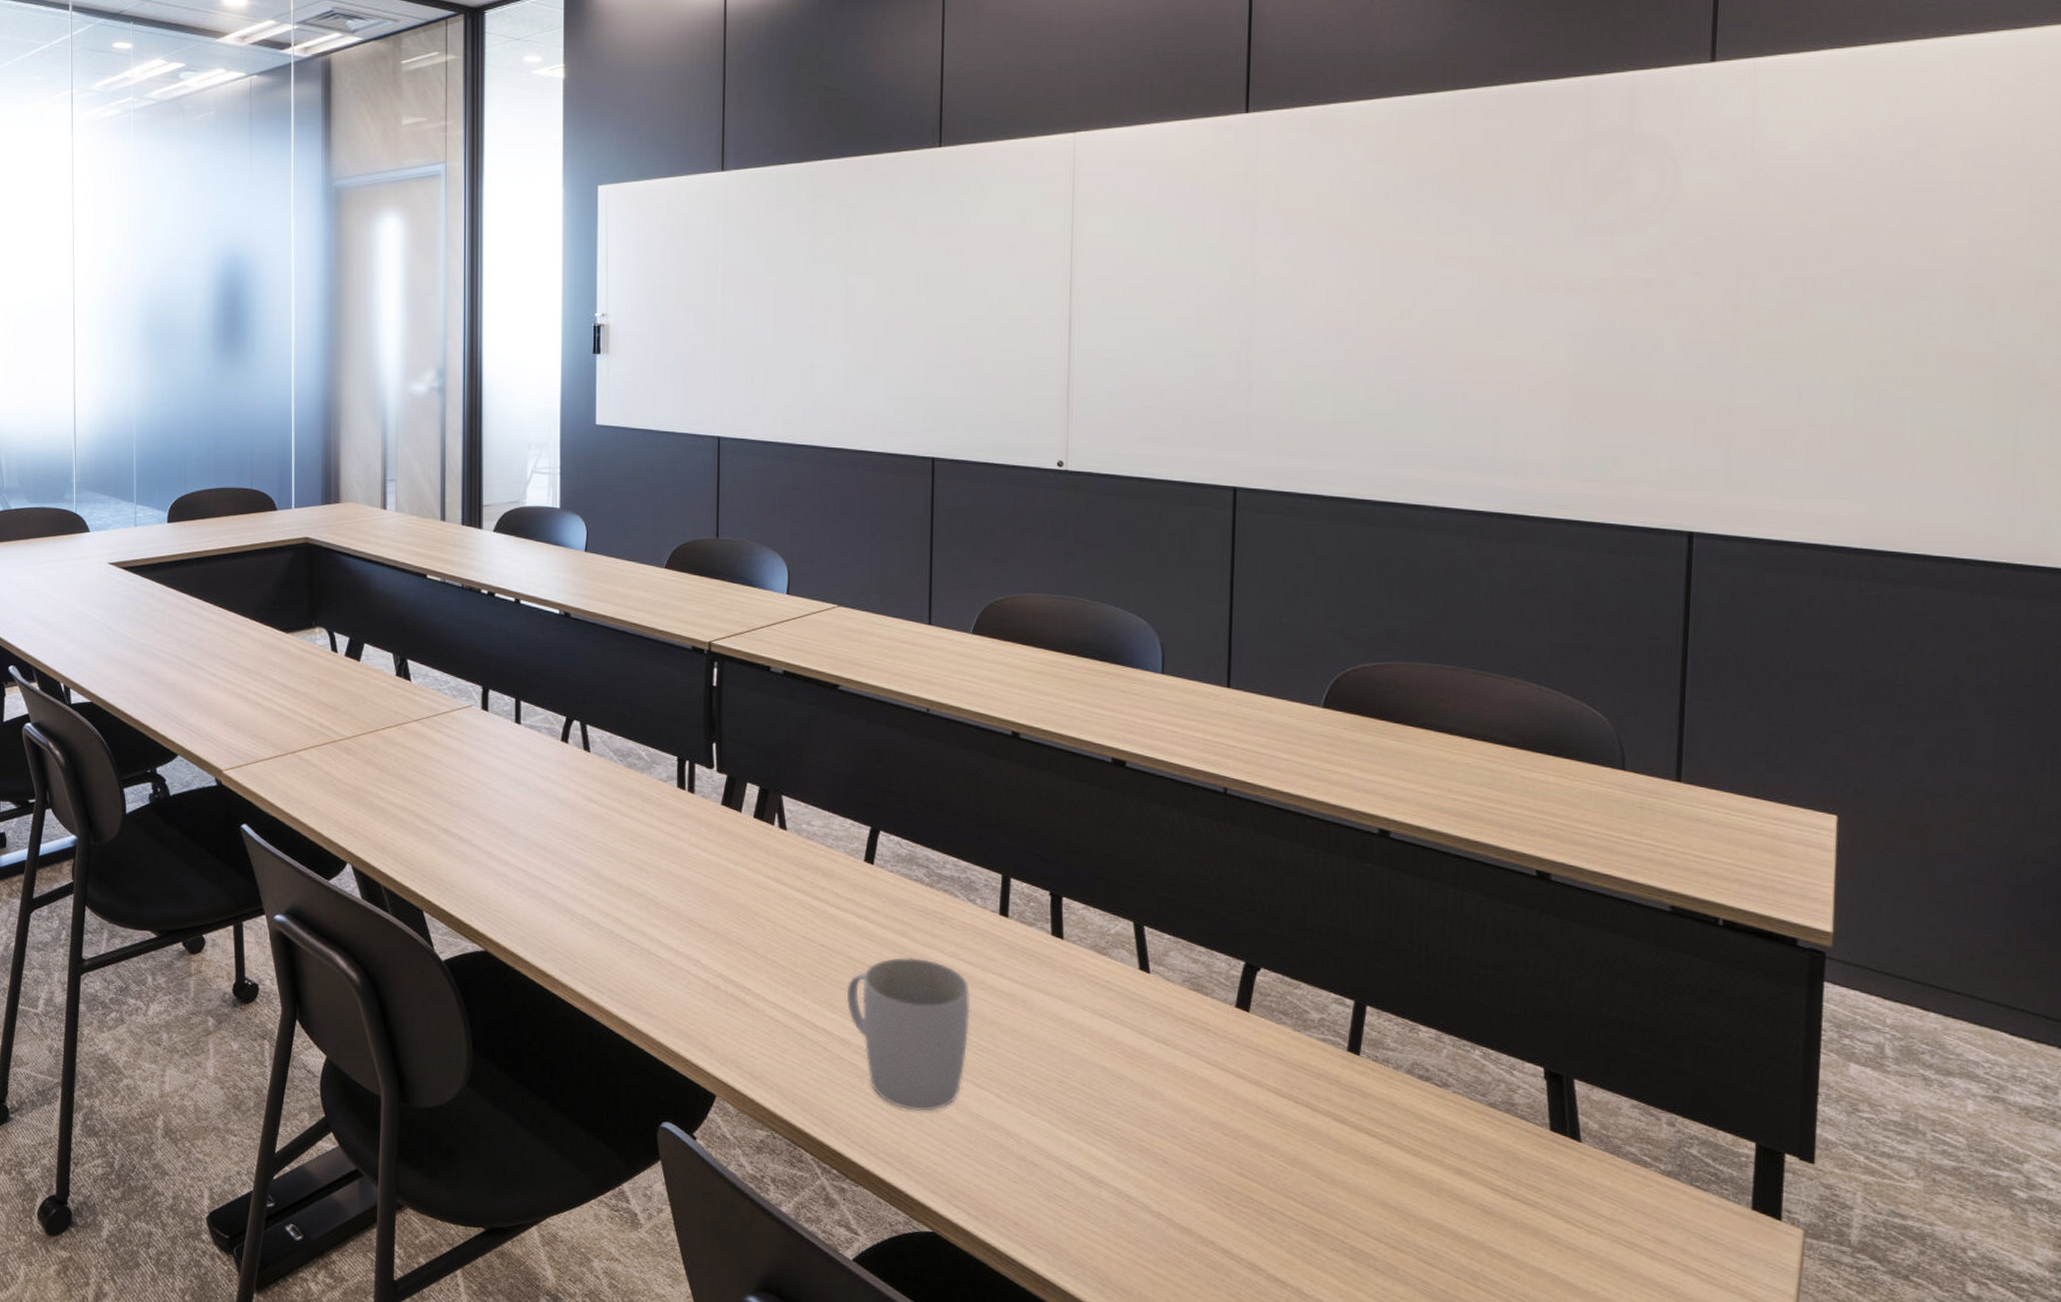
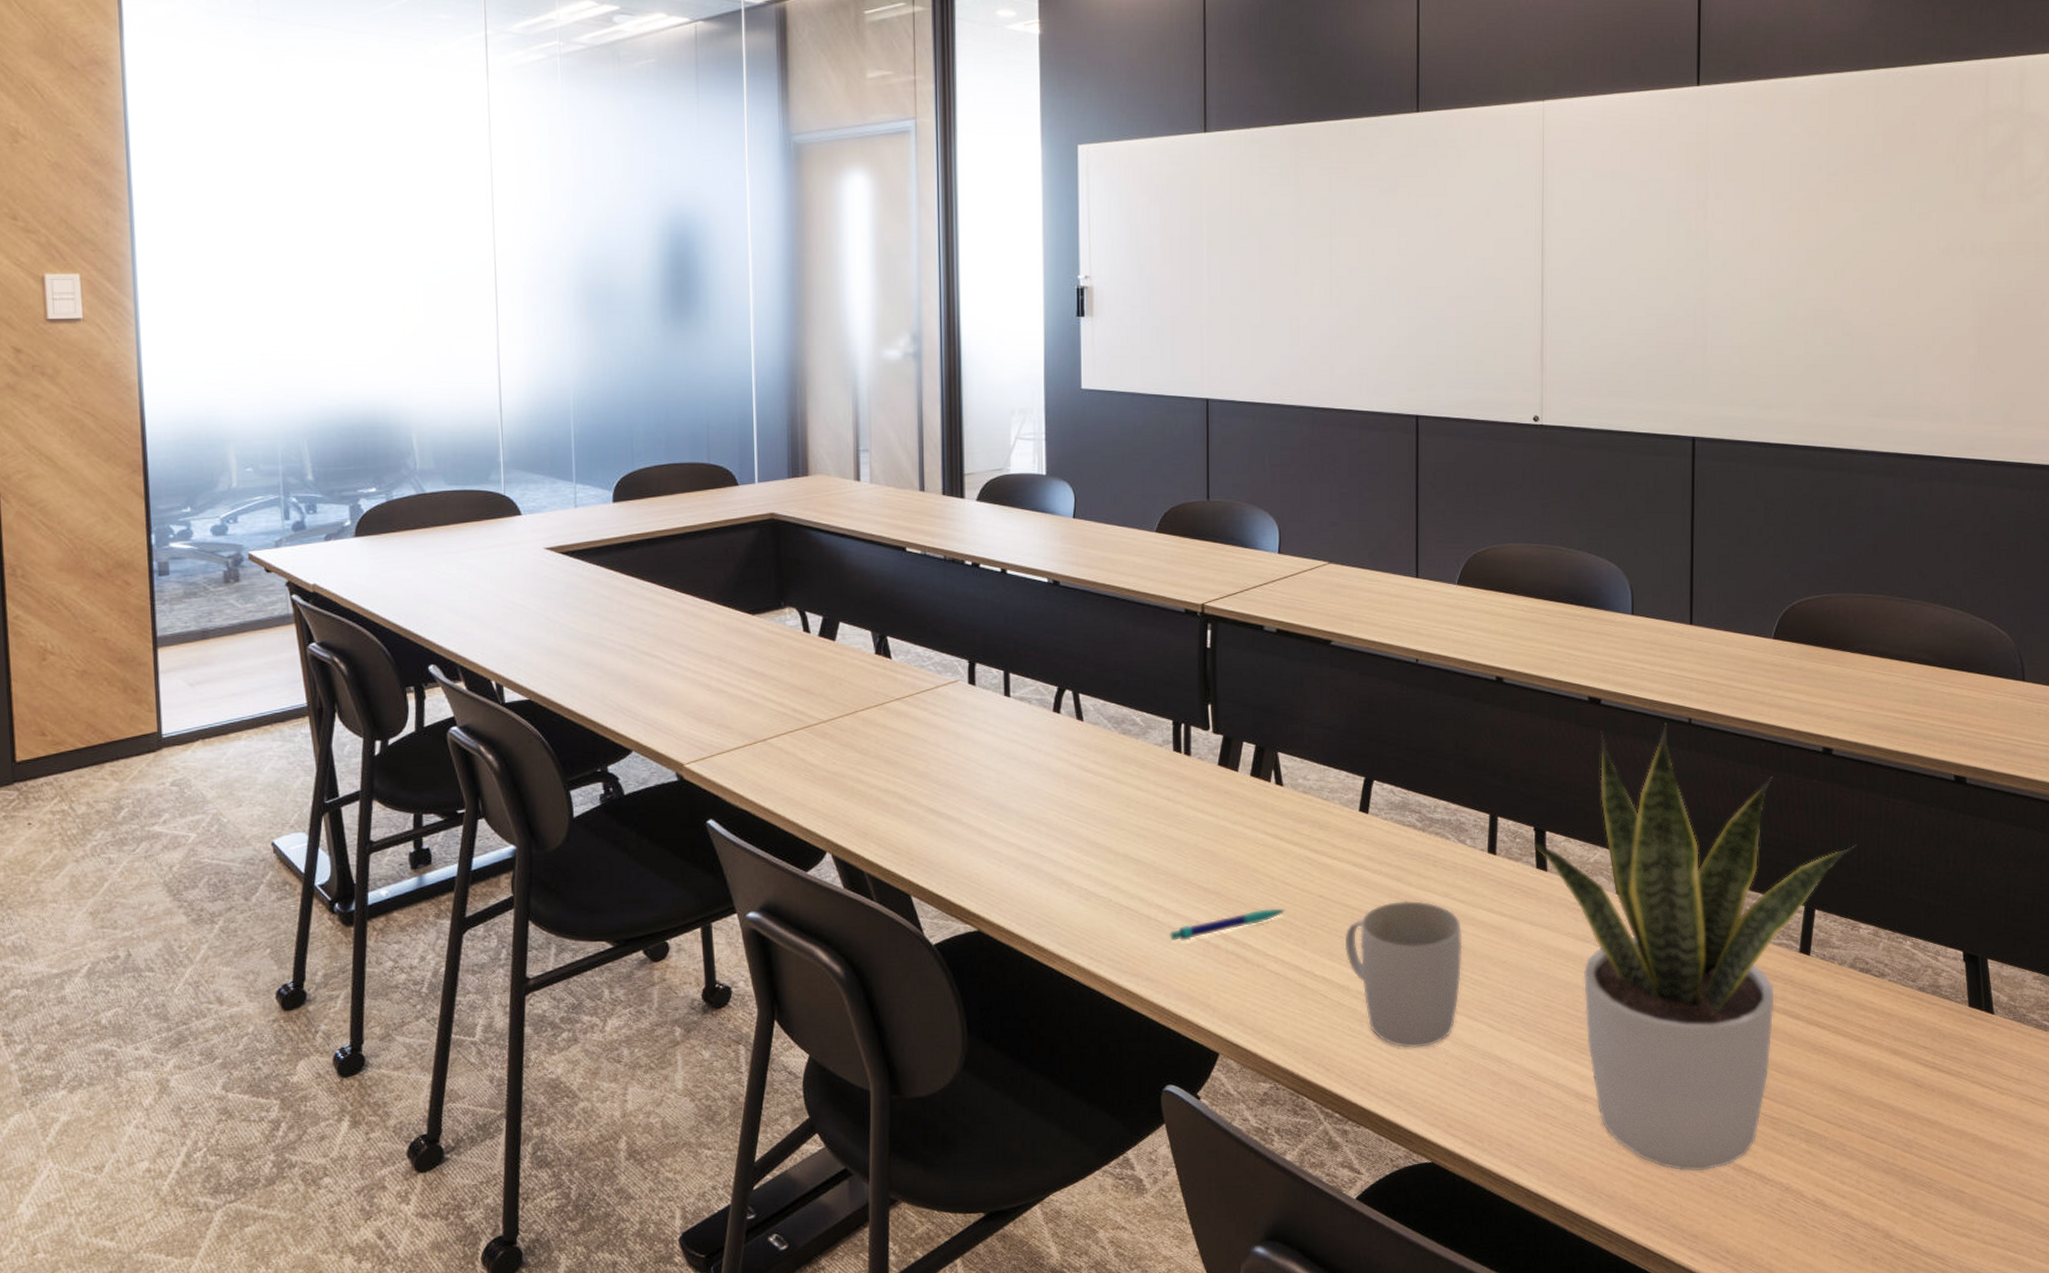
pen: none [670,953,787,979] -> present [1170,908,1286,942]
potted plant: none [1040,792,1416,1277] -> present [1525,724,1856,1171]

